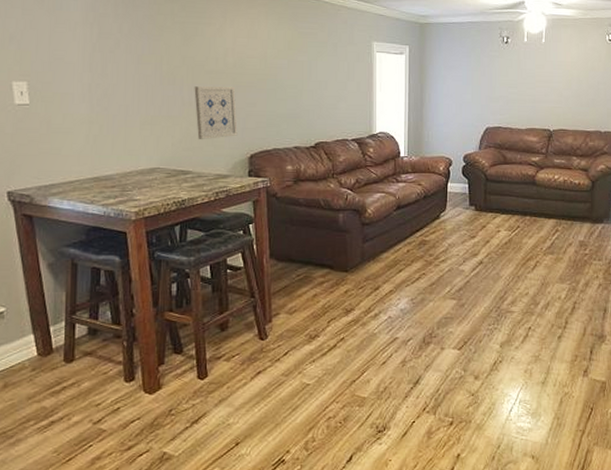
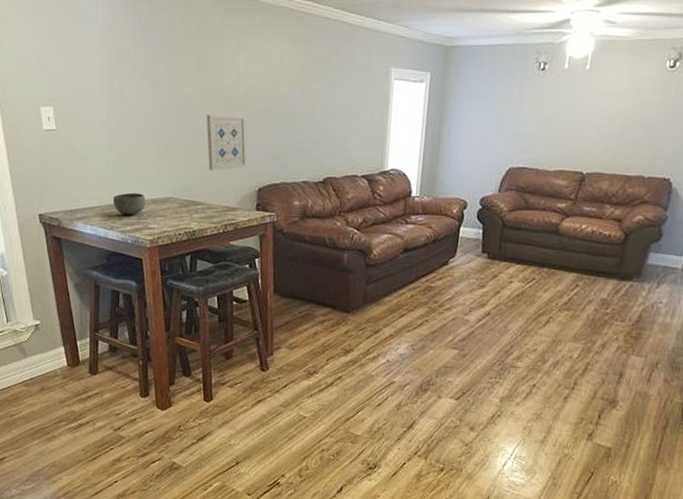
bowl: none [94,164,130,188] -> present [113,192,146,215]

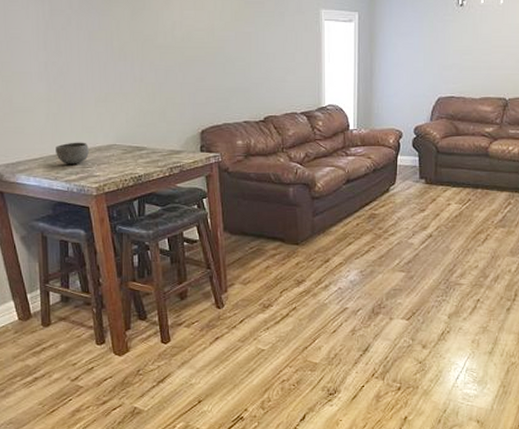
wall art: present [206,114,247,171] -> none [144,61,189,117]

